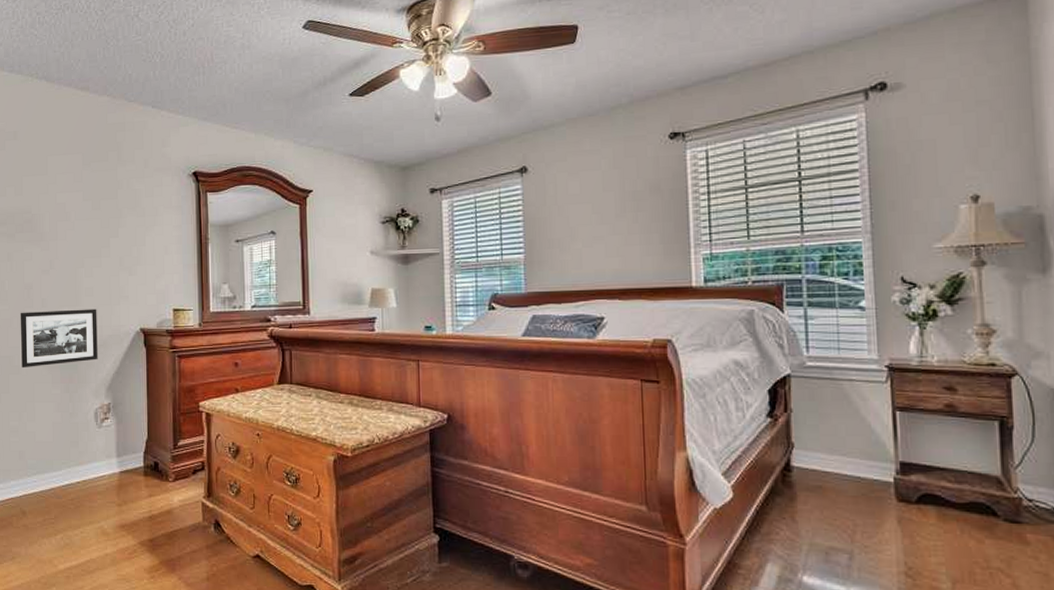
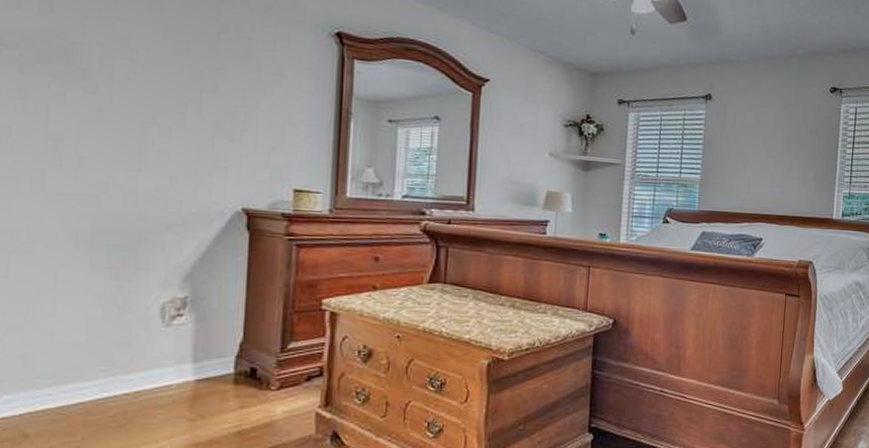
picture frame: present [20,309,98,369] -> none [35,170,175,246]

